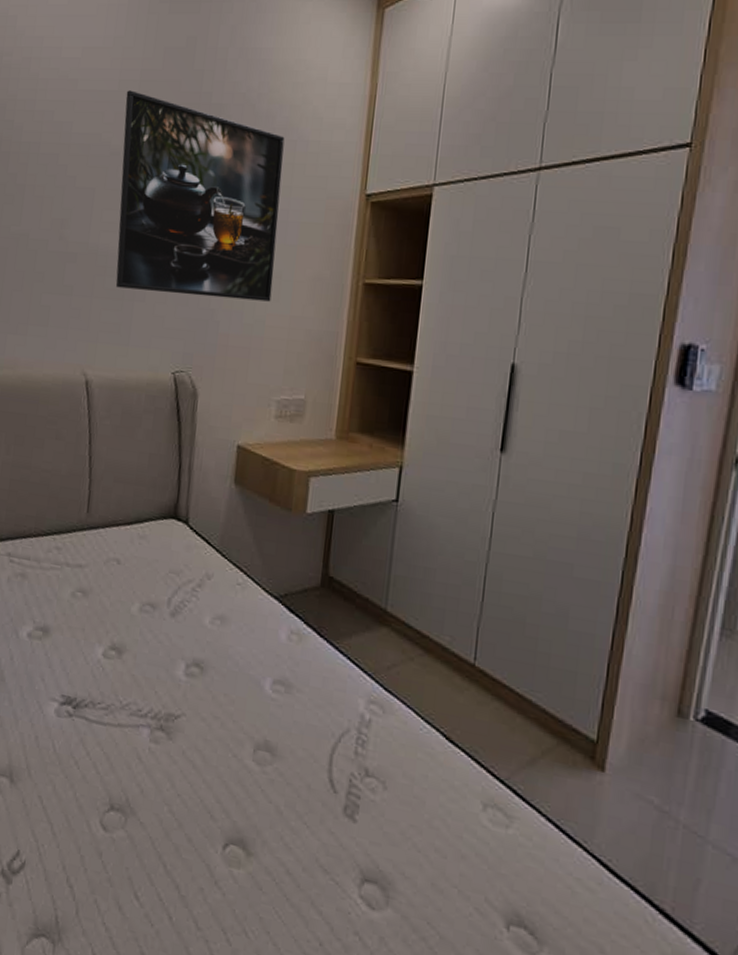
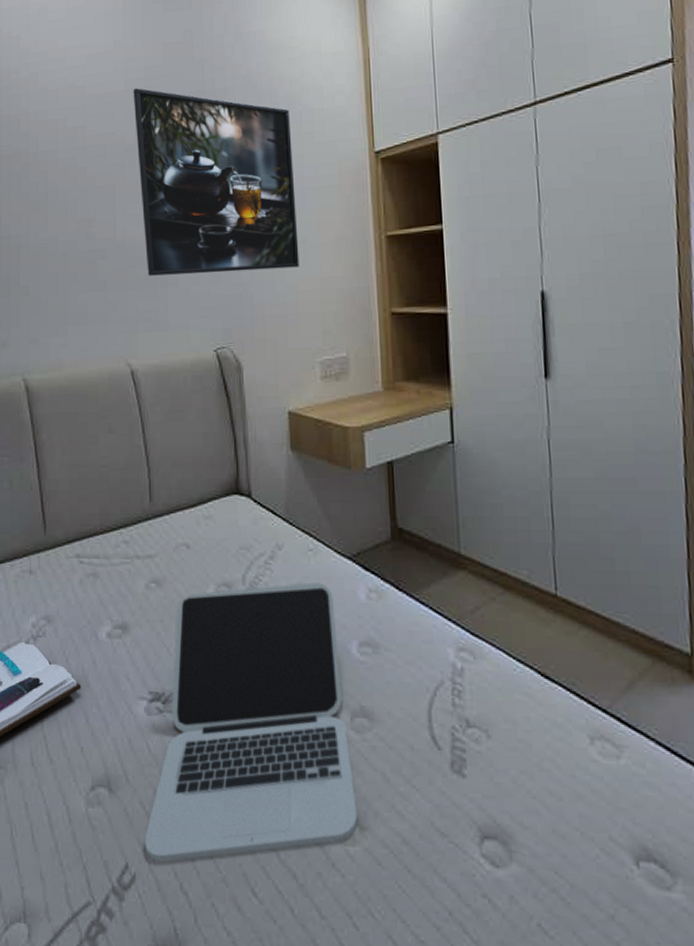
laptop: none [37,608,255,863] -> present [144,582,358,862]

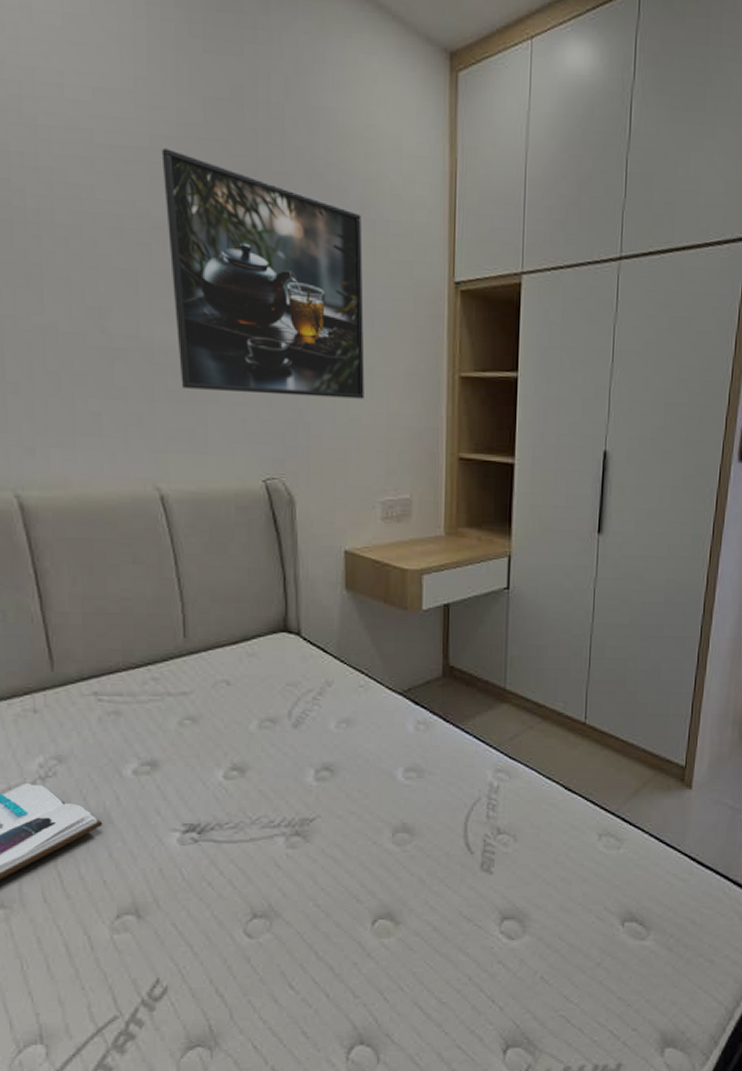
laptop: present [144,582,358,862] -> none [177,716,394,973]

